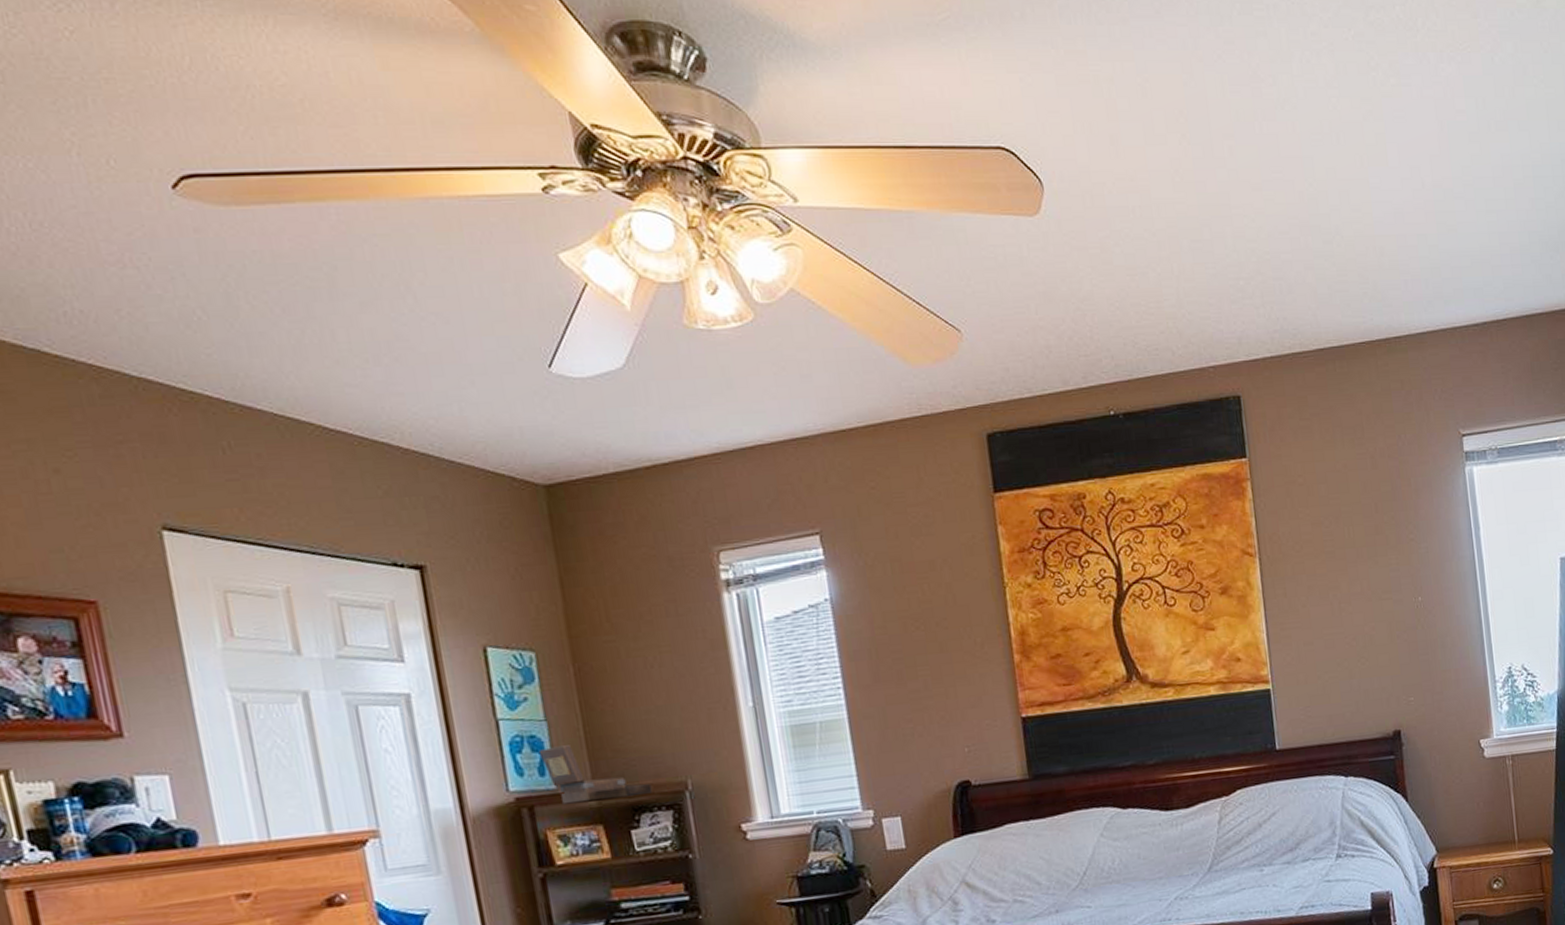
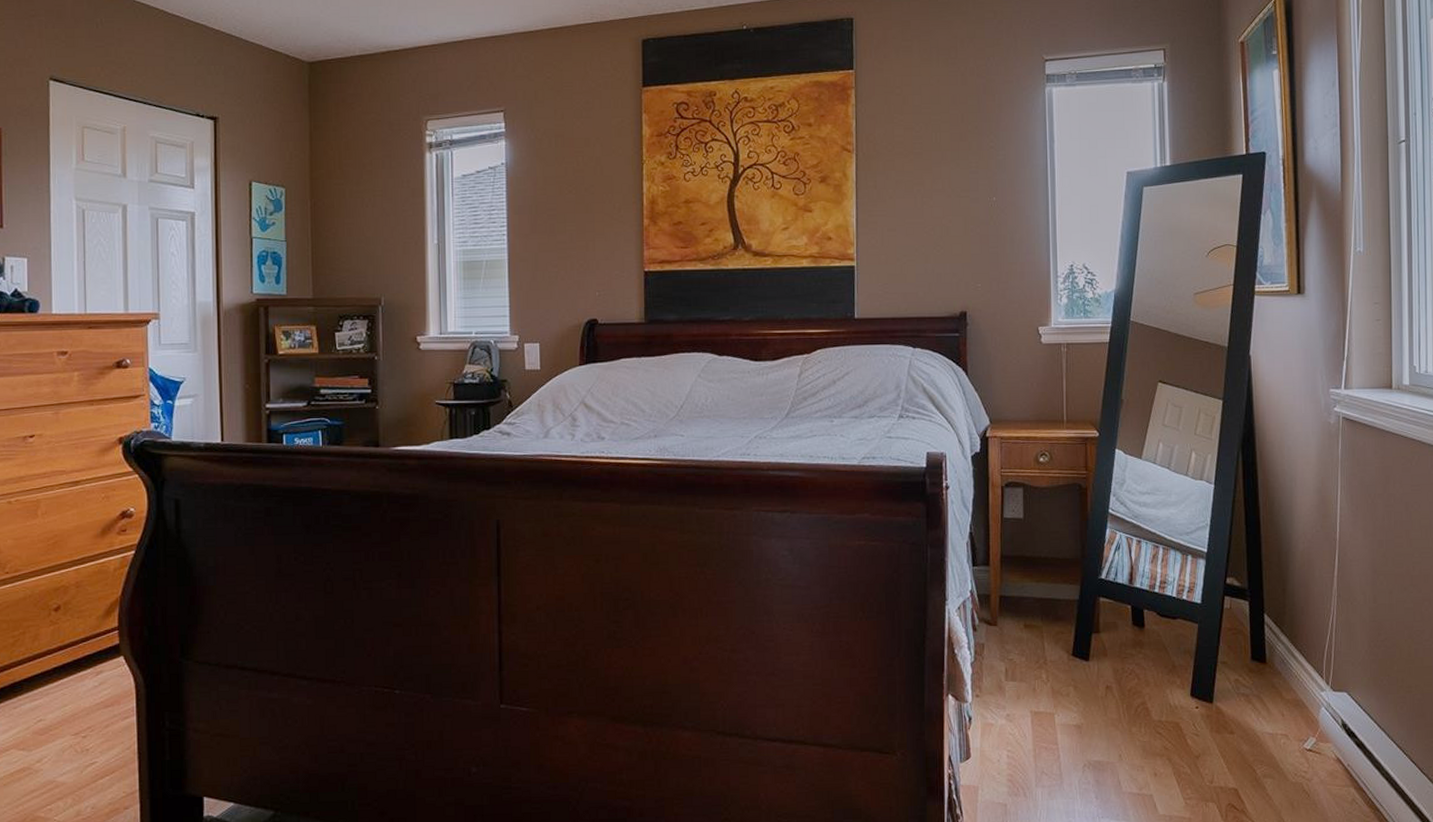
decorative box: present [538,744,653,805] -> none [277,260,355,307]

